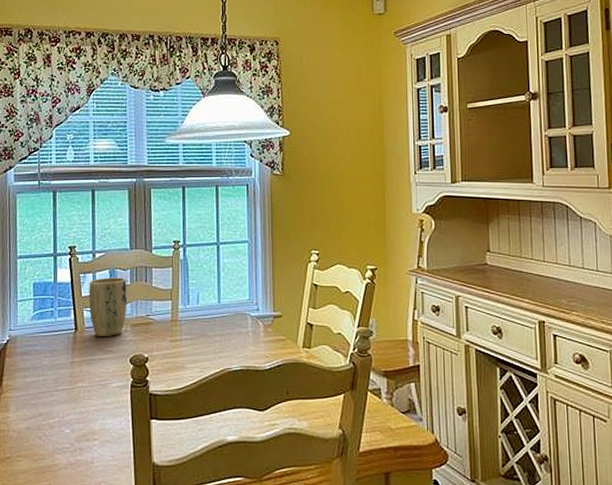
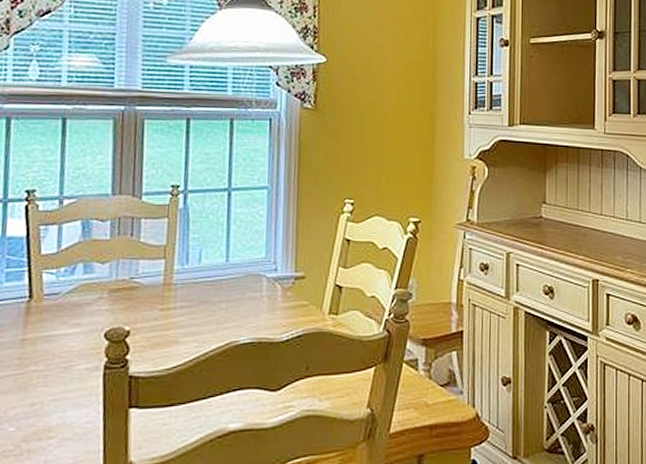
plant pot: present [88,278,127,336] -> none [50,230,106,306]

